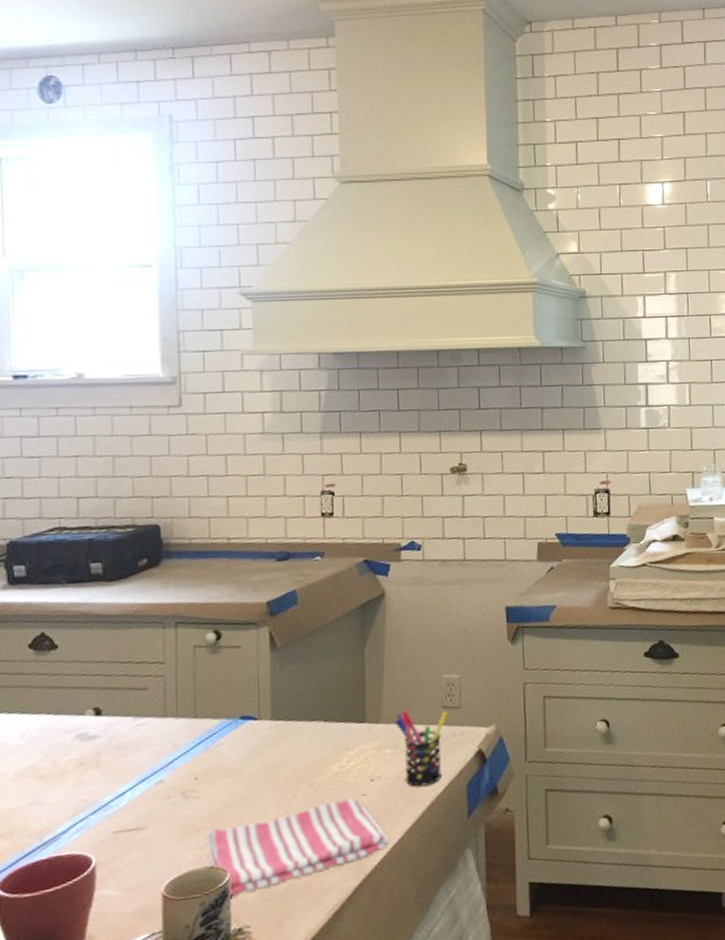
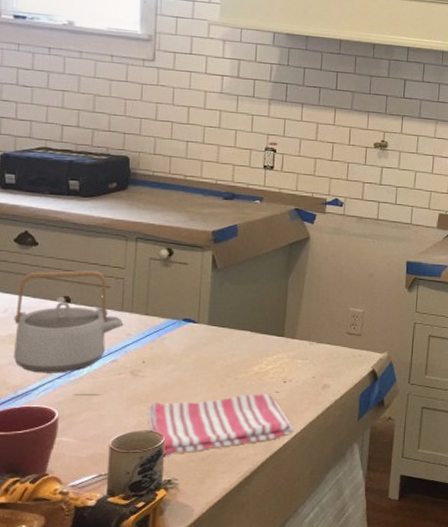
teapot: none [34,670,168,811] -> present [14,270,124,373]
pen holder: present [395,710,448,787] -> none [307,332,351,392]

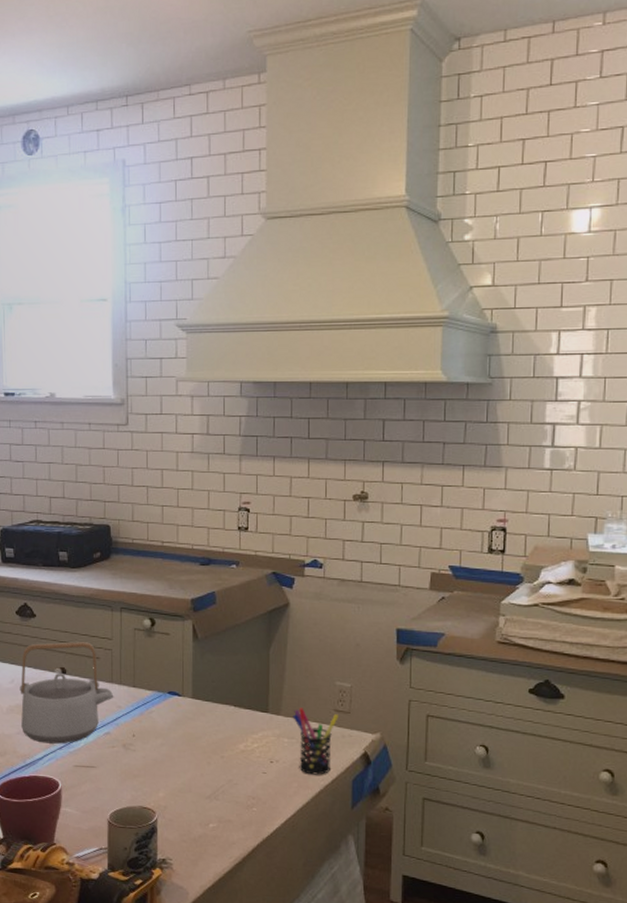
dish towel: present [147,394,294,456] -> none [140,773,283,834]
pen holder: none [307,332,351,392] -> present [293,708,339,775]

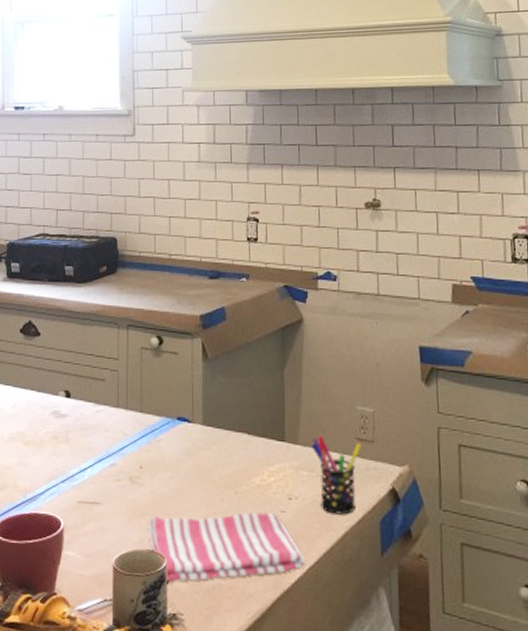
teapot: present [19,642,114,744] -> none [22,362,120,477]
dish towel: none [140,773,283,834] -> present [147,512,305,583]

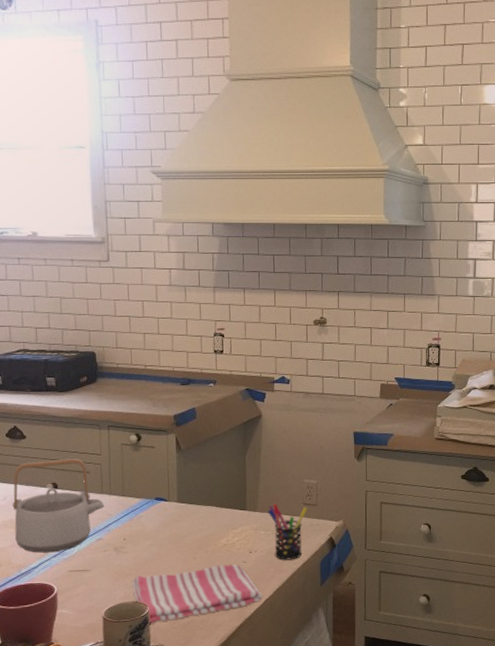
teapot: none [22,362,120,477] -> present [12,458,105,553]

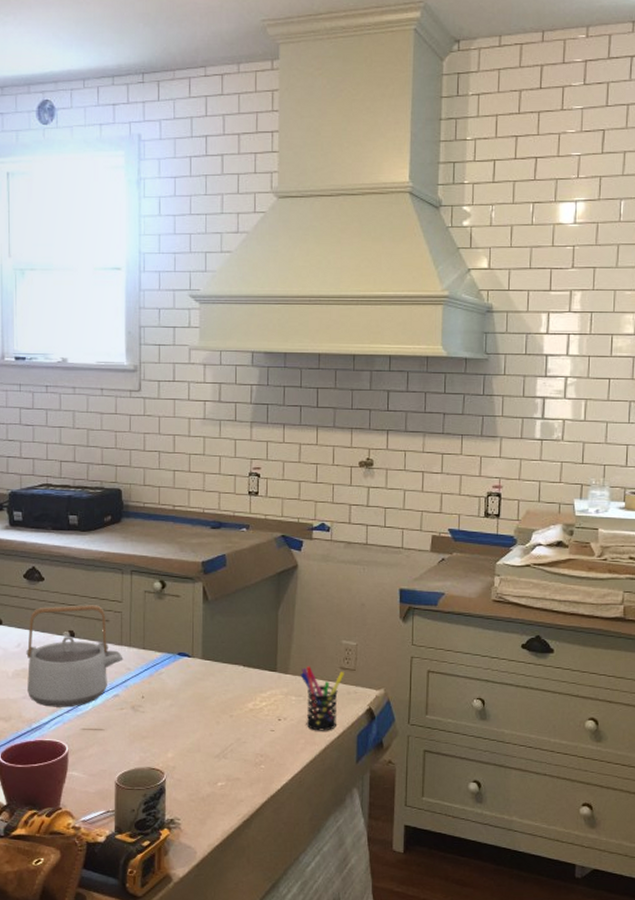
dish towel: present [132,564,262,624] -> none [148,732,291,794]

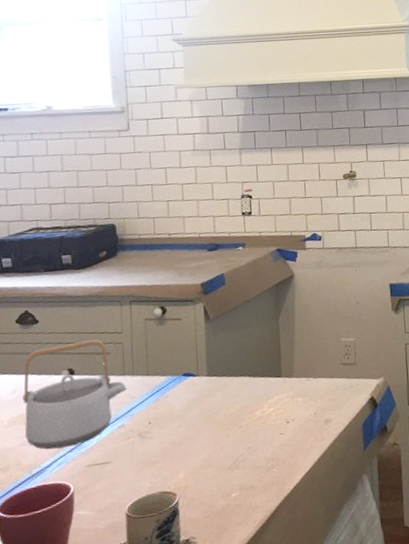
pen holder: present [300,666,344,731] -> none [304,366,346,427]

